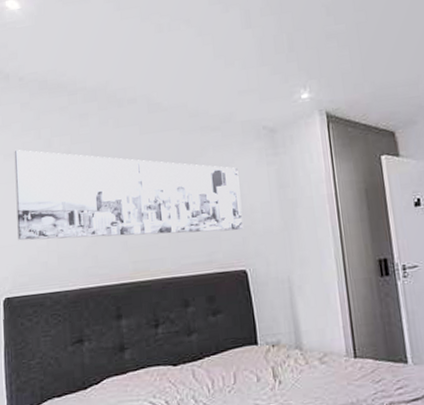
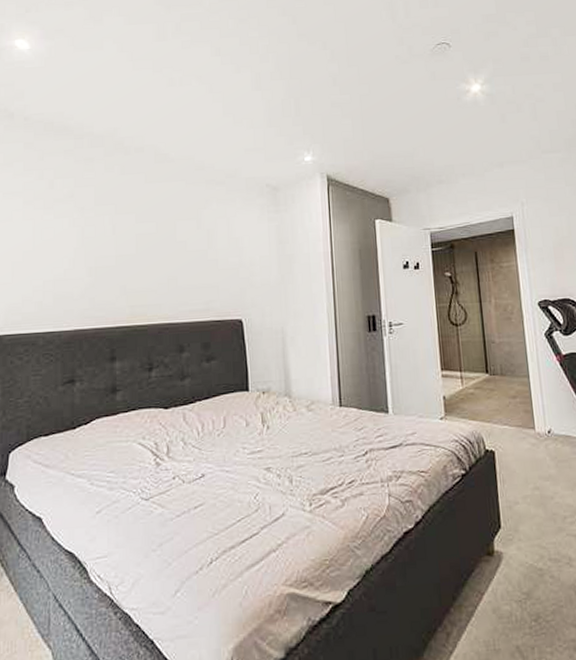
wall art: present [14,150,243,241] -> none [13,189,242,282]

